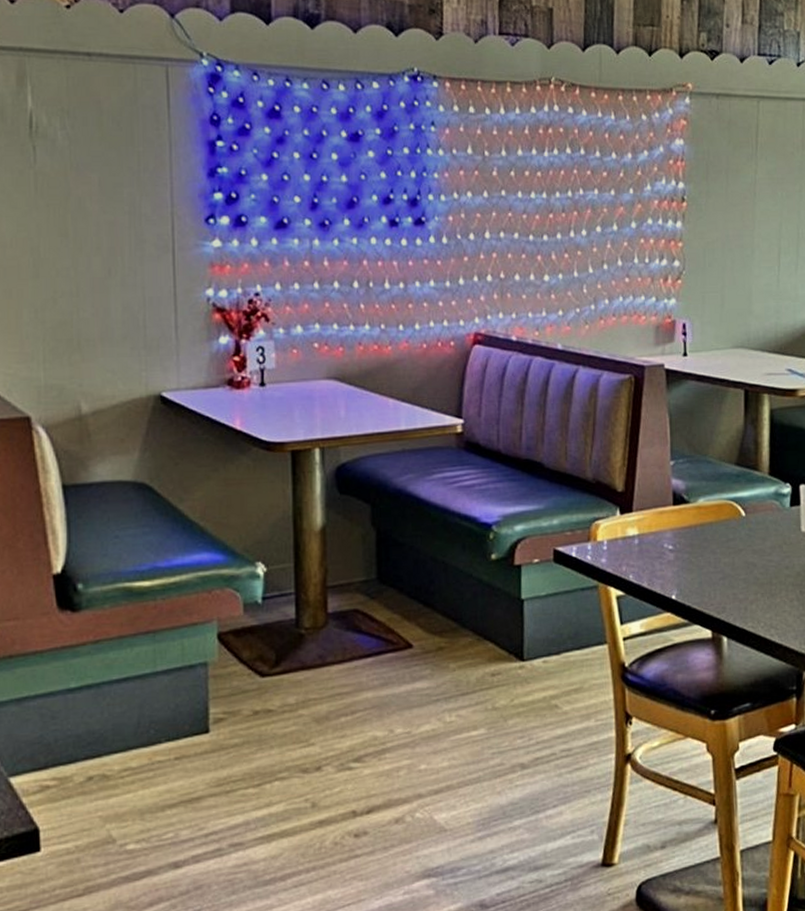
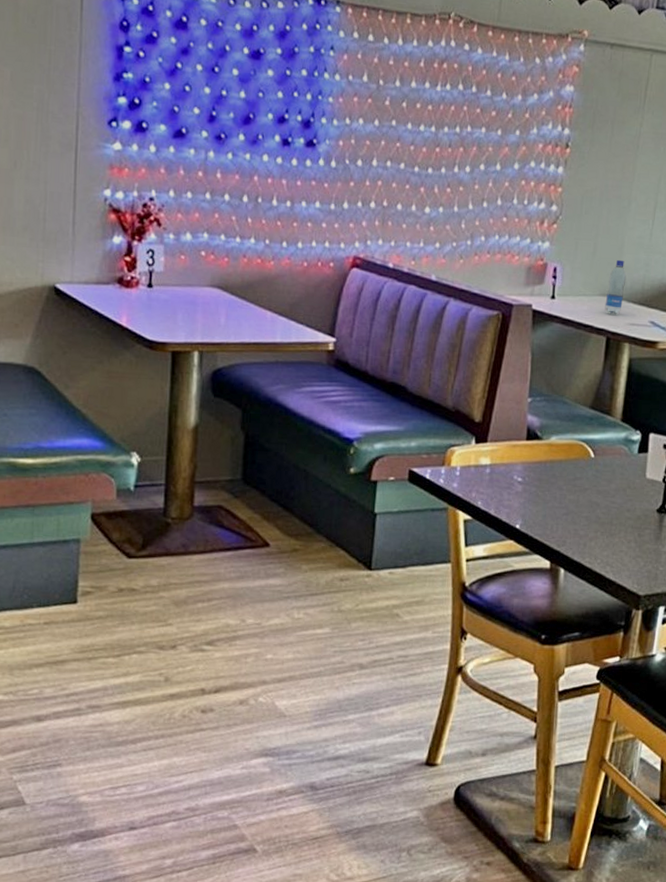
bottle: none [739,309,758,367] -> present [604,259,627,316]

